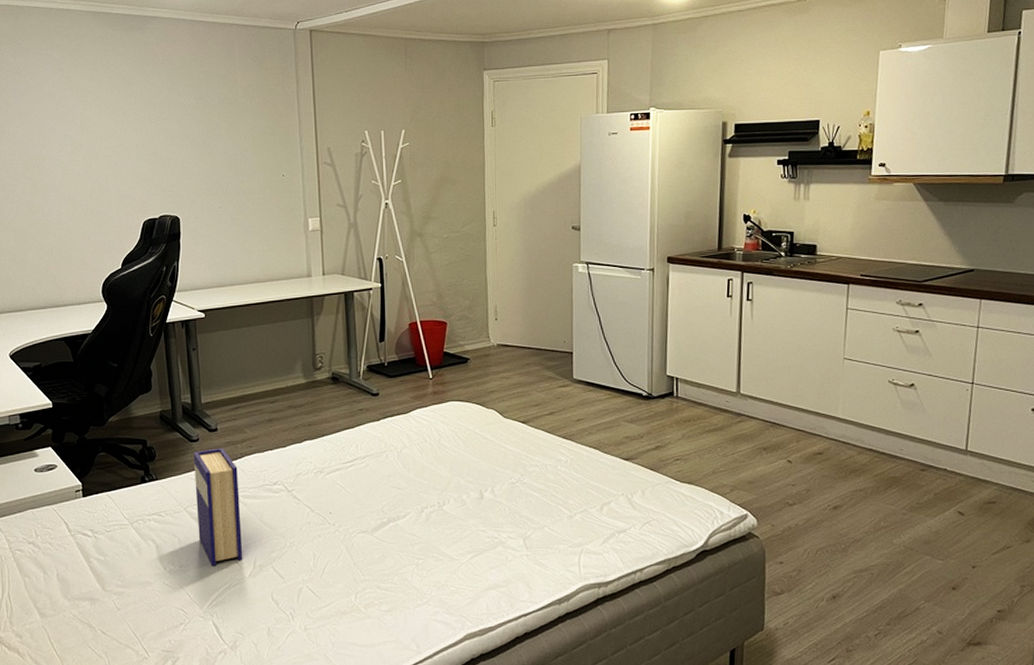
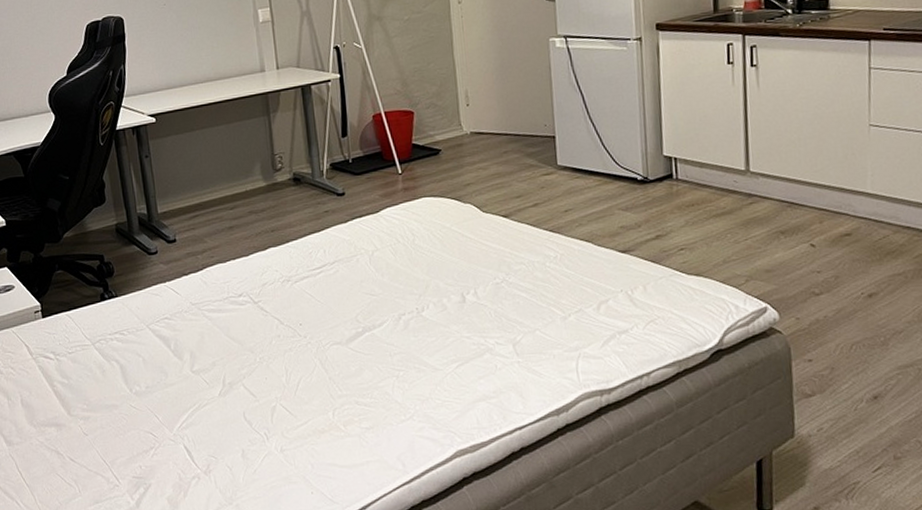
hardback book: present [193,448,243,566] -> none [152,259,212,386]

